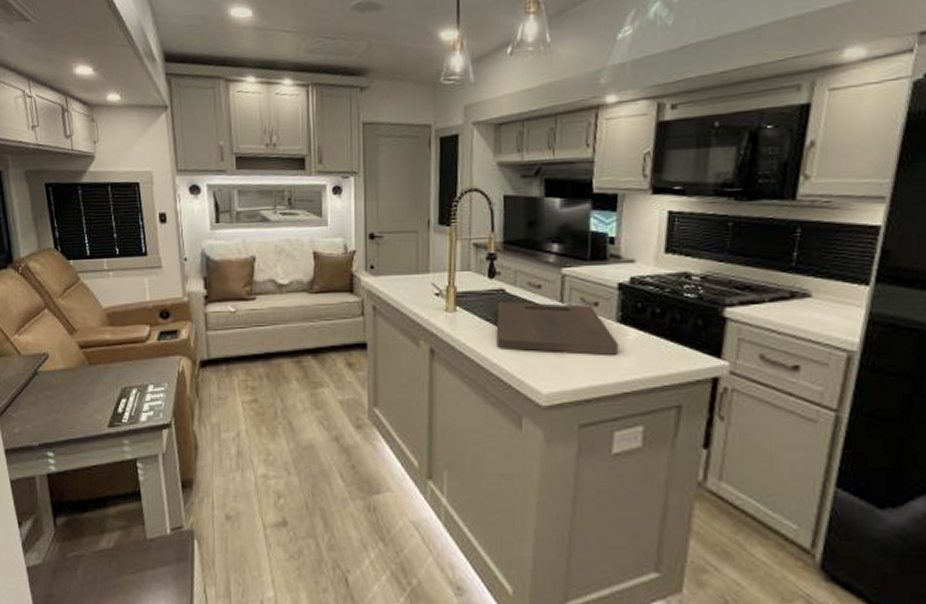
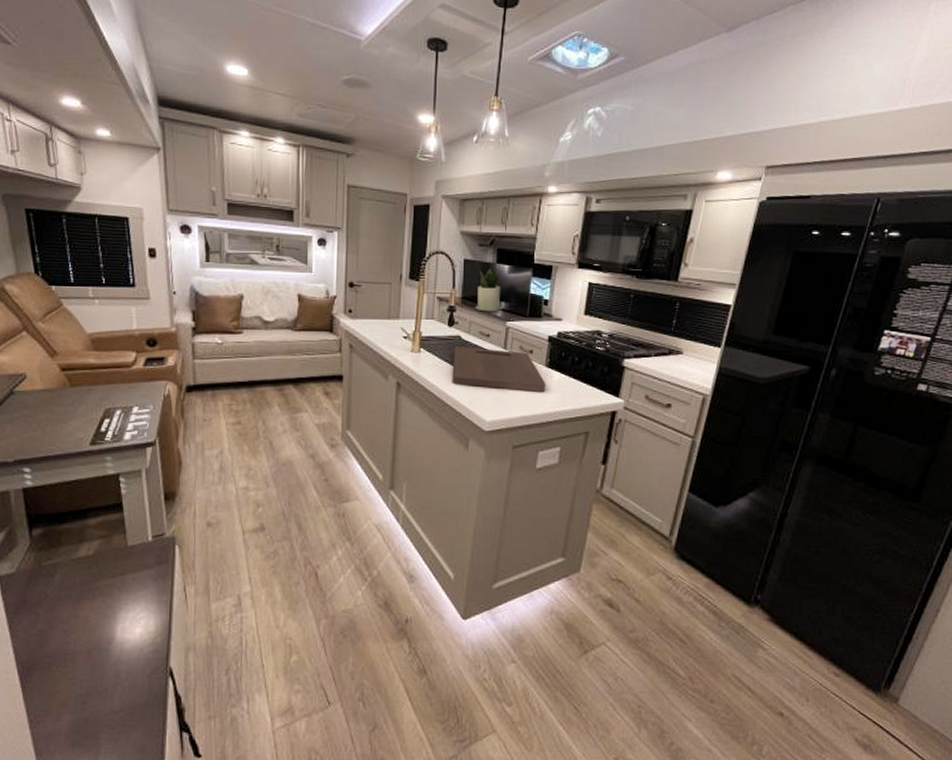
planter: none [520,204,555,258] -> present [475,269,502,312]

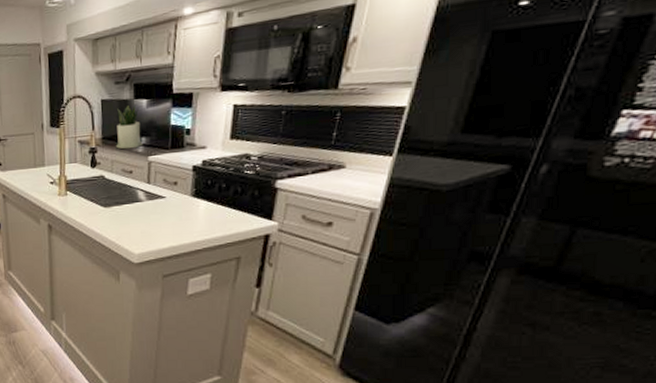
cutting board: present [452,347,546,393] -> none [98,184,193,223]

